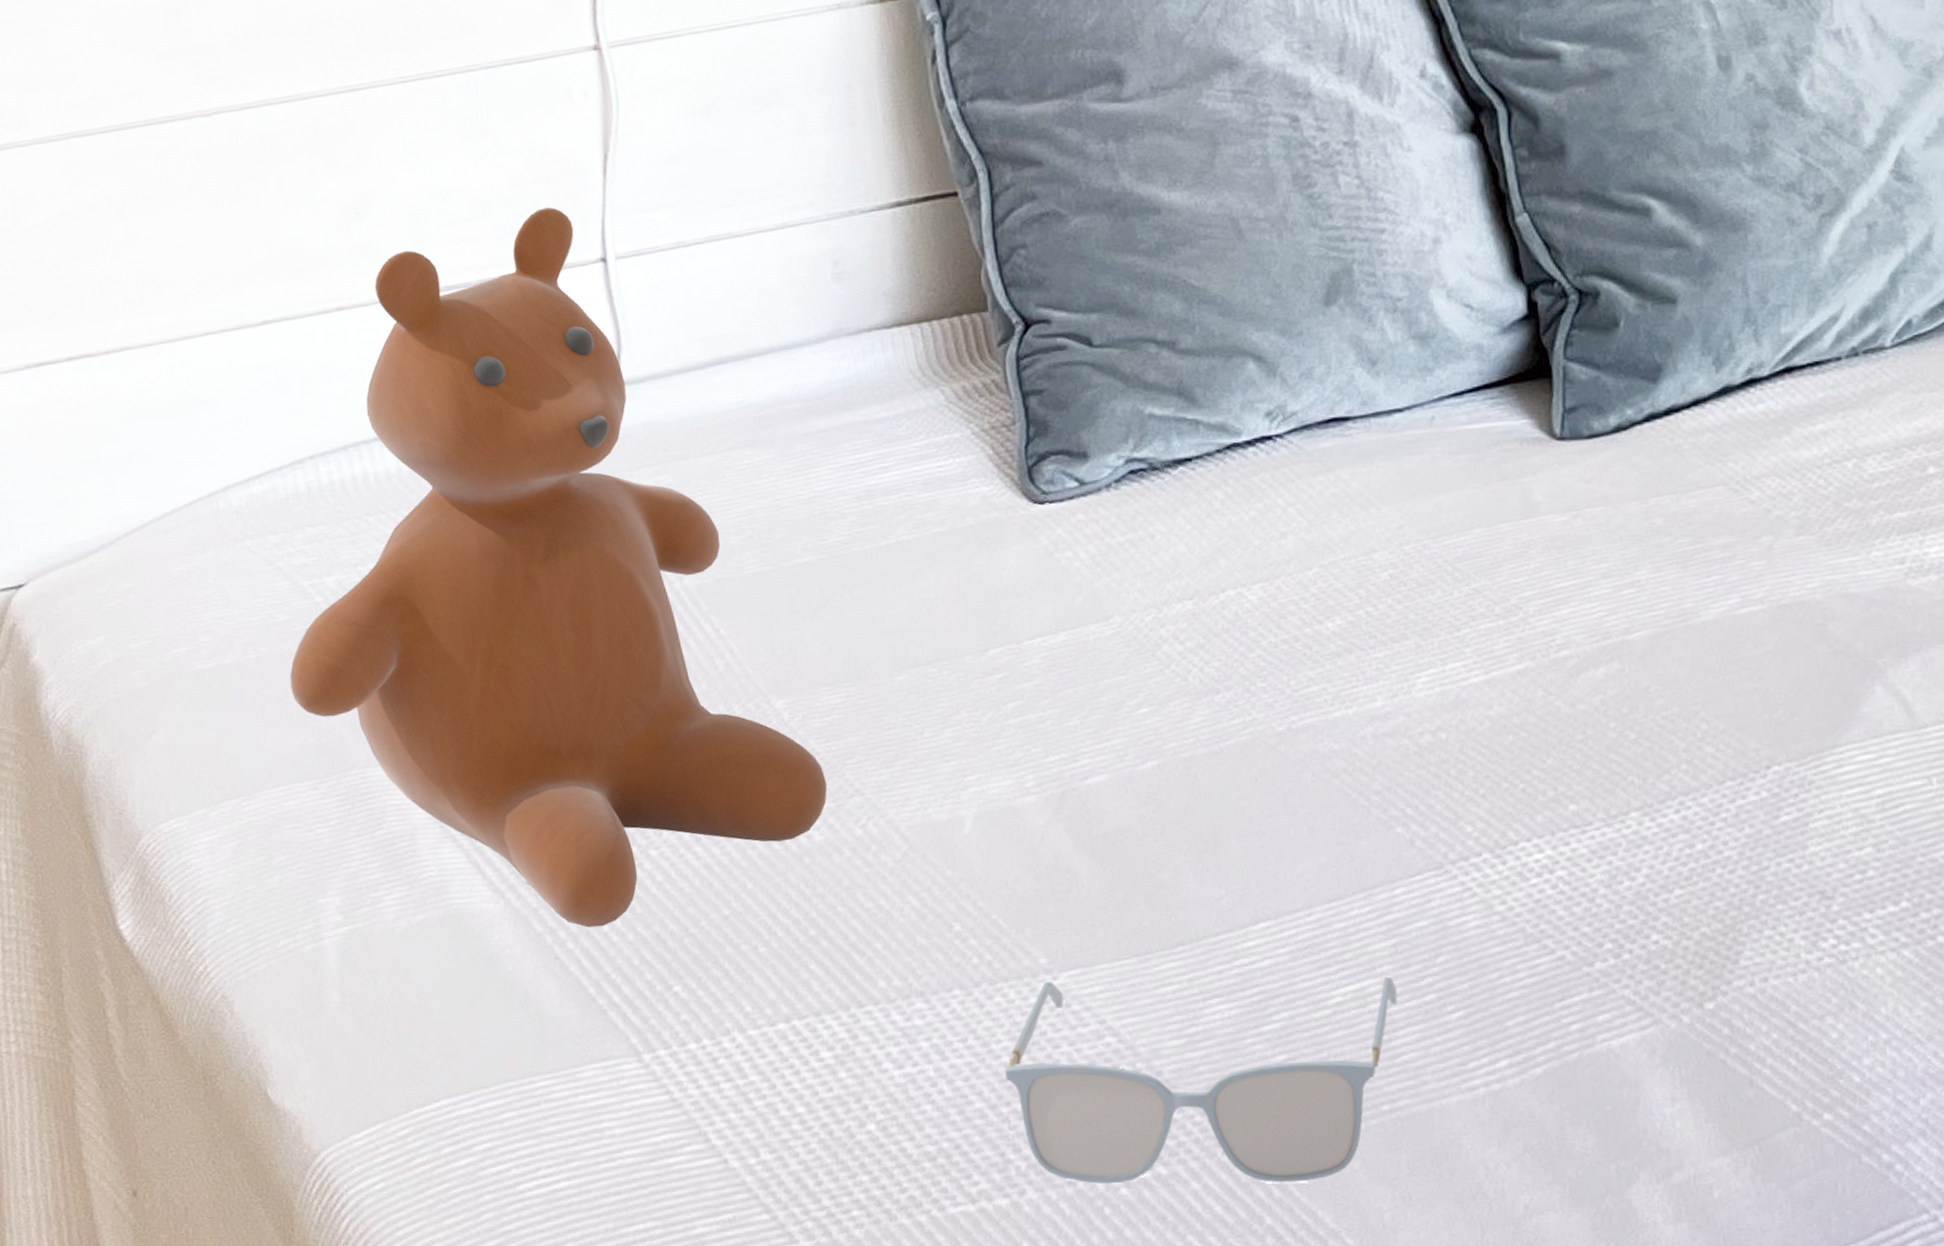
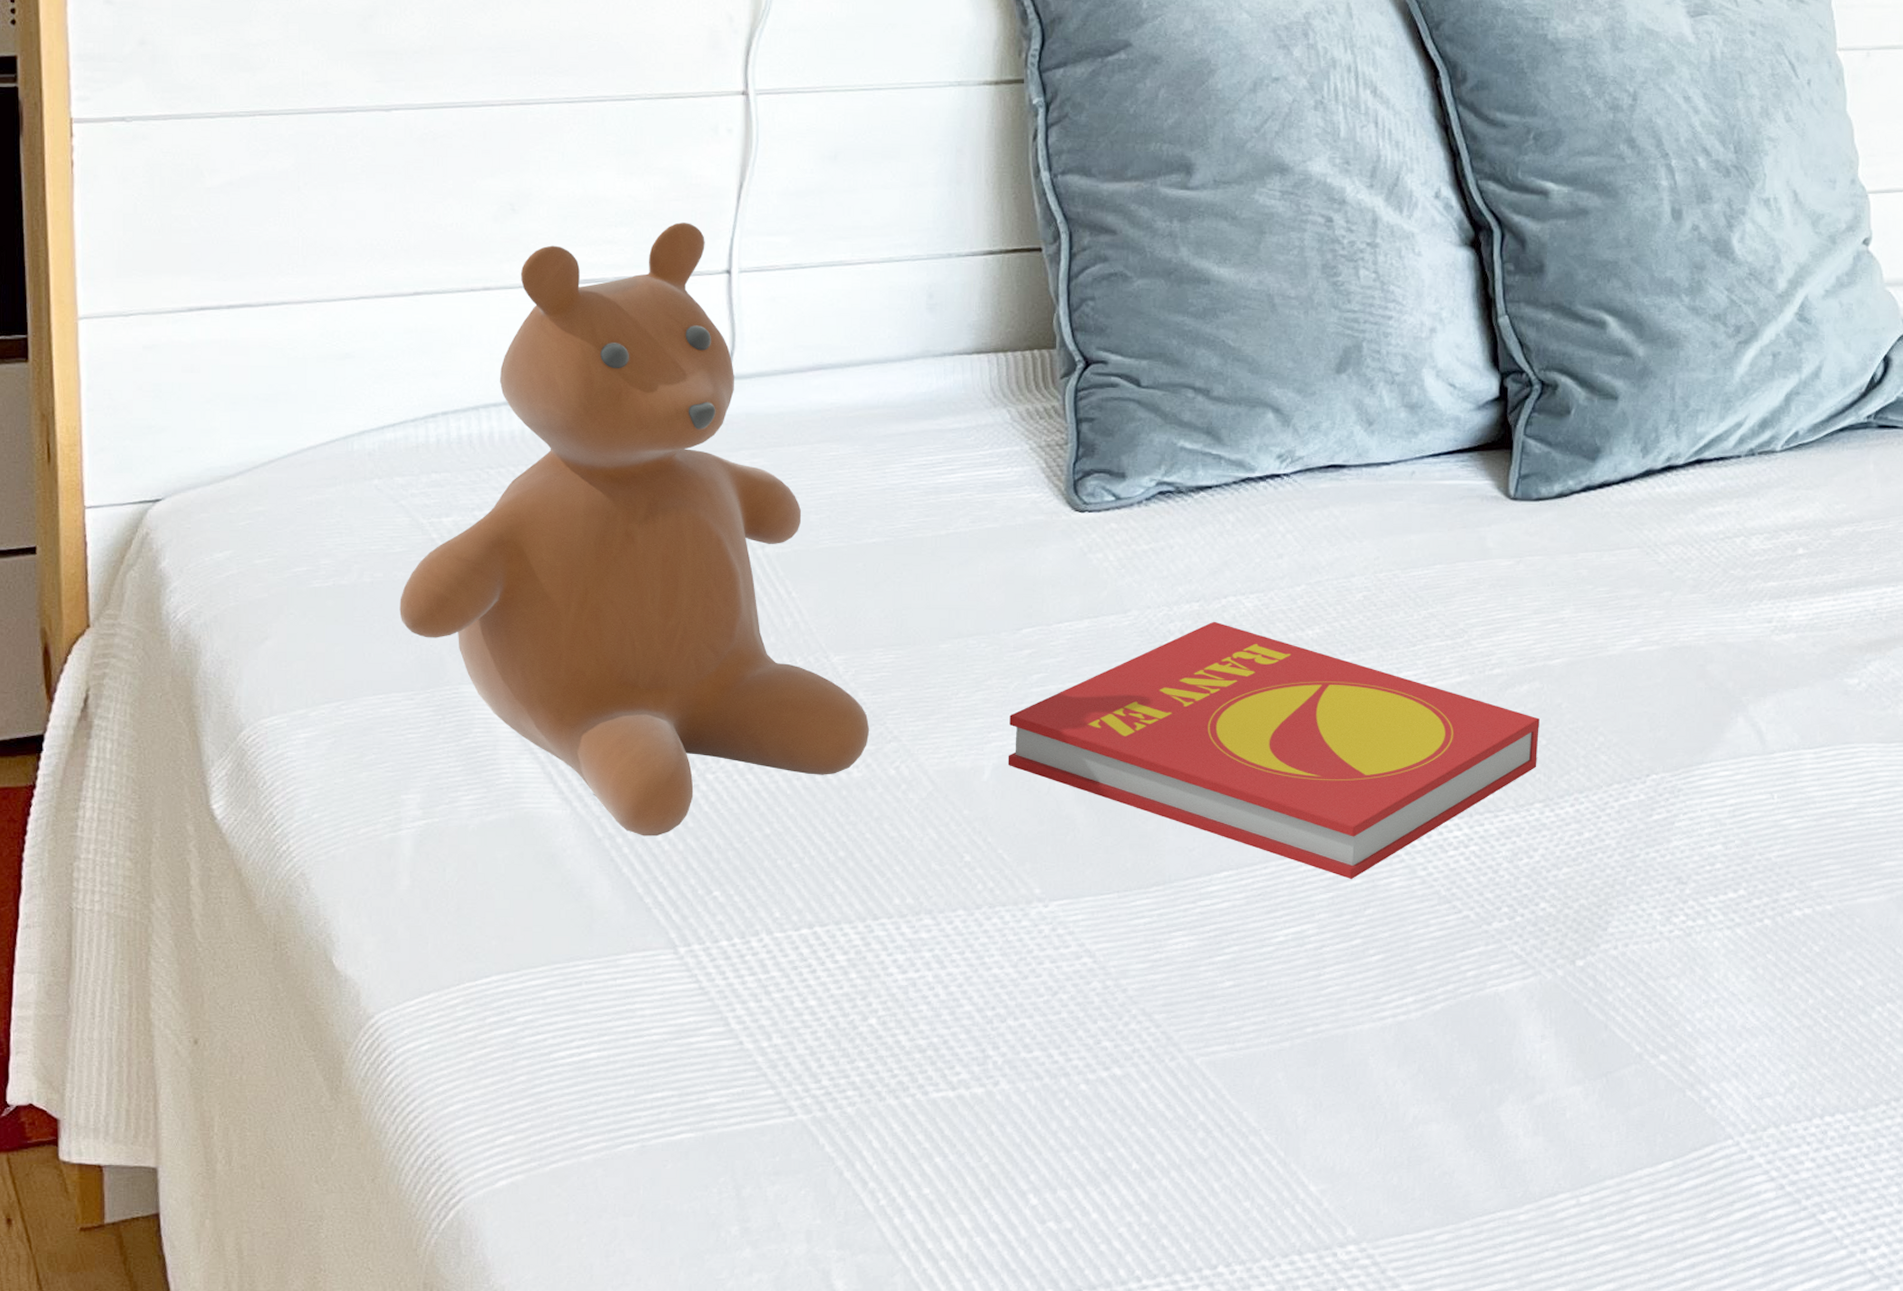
book: none [986,621,1628,922] -> present [1007,621,1540,880]
eyeglasses: present [1005,978,1398,1184] -> none [994,908,1330,1087]

